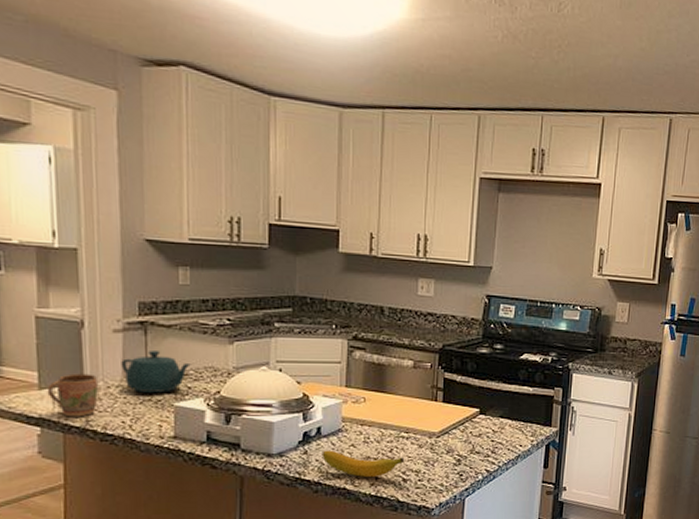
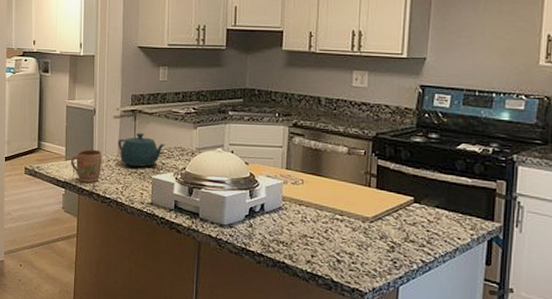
banana: present [322,450,405,477] -> none [264,225,339,255]

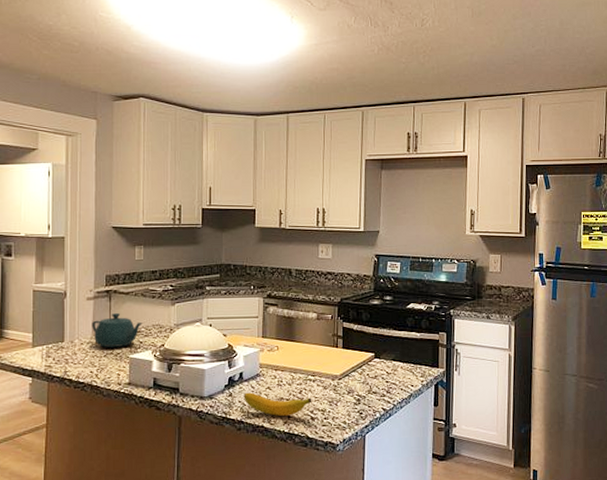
mug: present [70,149,102,183] -> none [38,333,74,369]
banana: none [264,225,339,255] -> present [243,392,312,416]

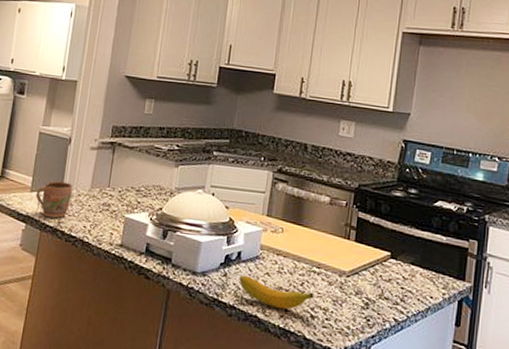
mug: none [38,333,74,369] -> present [35,181,73,219]
teapot: present [92,313,143,348] -> none [91,167,143,205]

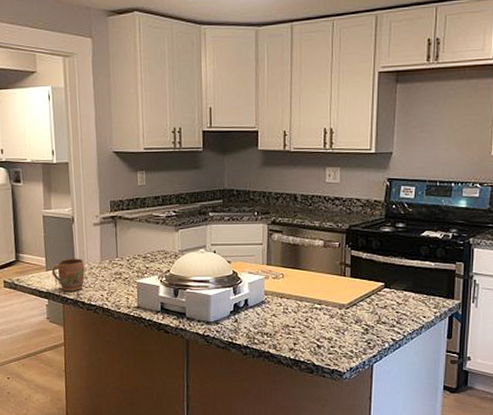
banana: present [239,275,314,309] -> none [249,319,318,343]

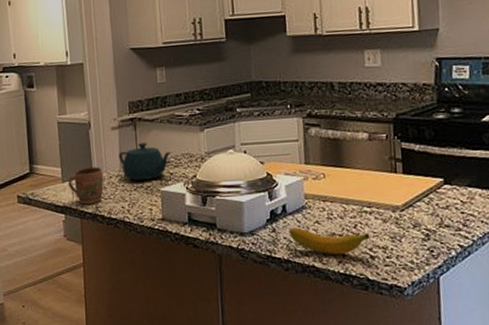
teapot: none [99,239,148,273] -> present [119,143,171,181]
banana: none [249,319,318,343] -> present [289,227,370,254]

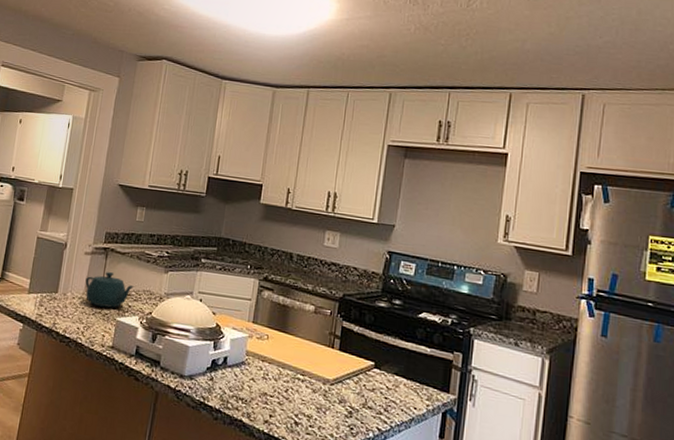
mug: present [67,166,104,205] -> none [32,283,67,320]
banana: present [289,227,370,254] -> none [225,380,299,415]

